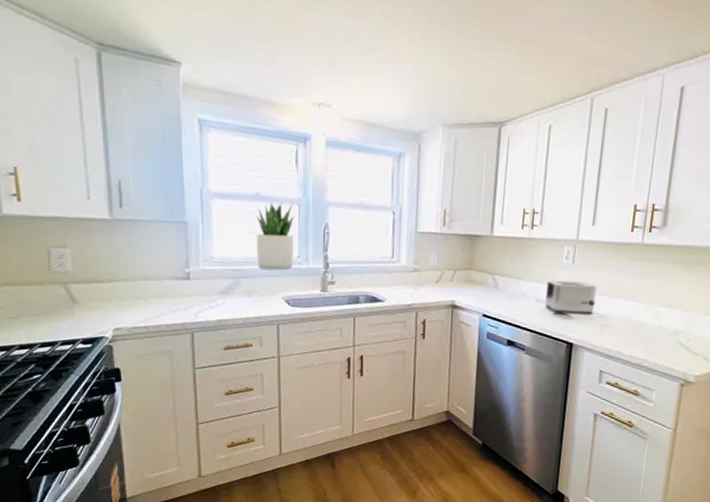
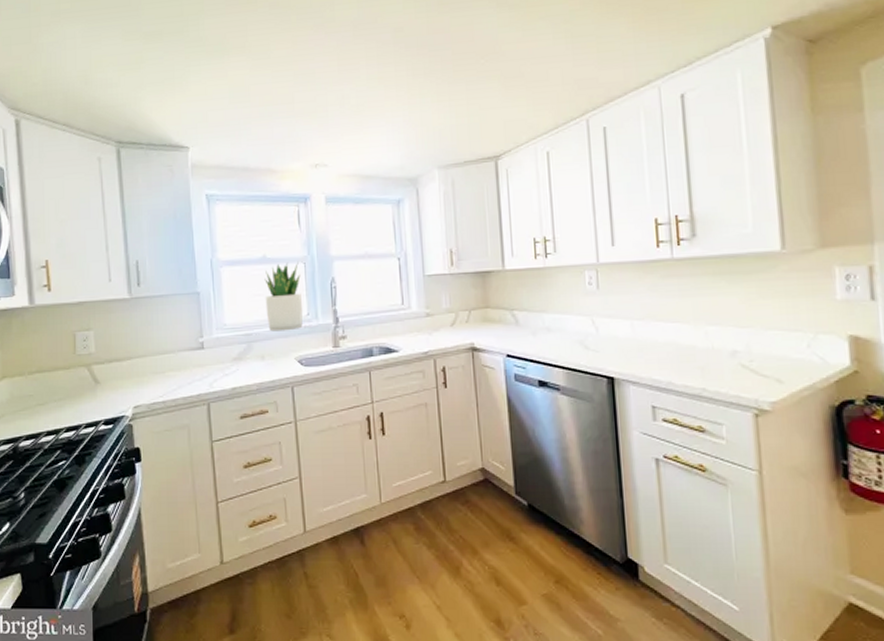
toaster: present [545,280,597,315] -> none [572,307,632,347]

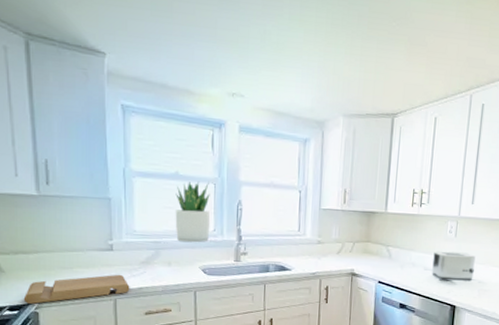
cutting board: none [118,374,223,416] -> present [23,274,130,304]
toaster: none [572,307,632,347] -> present [432,251,476,281]

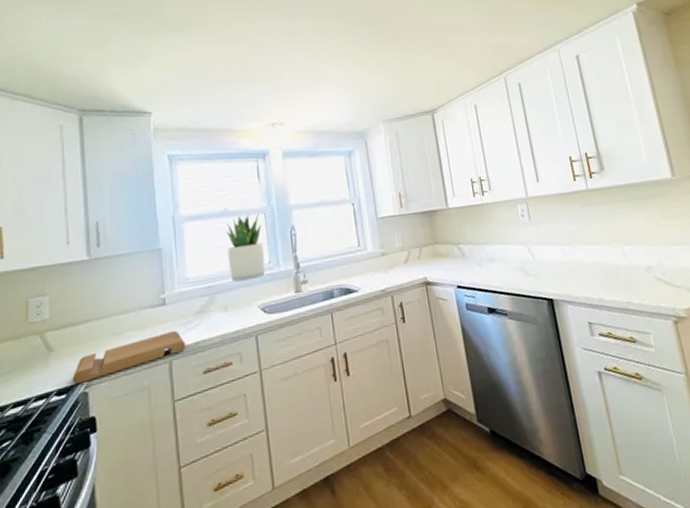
toaster: present [432,251,476,281] -> none [510,235,564,272]

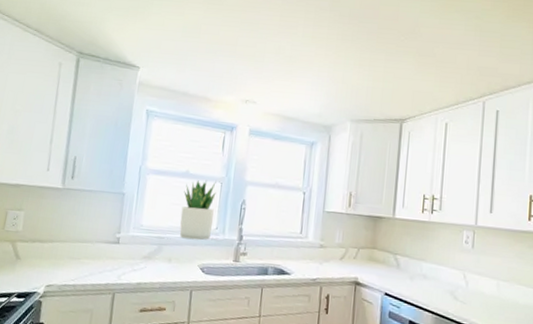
cutting board: present [72,330,186,384] -> none [31,267,130,293]

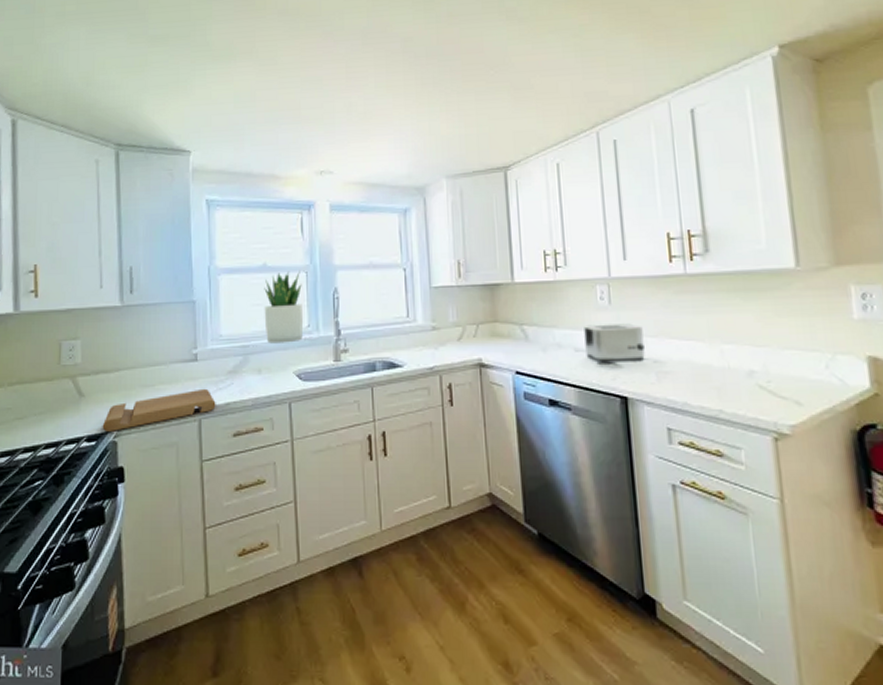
cutting board: none [31,267,130,293] -> present [102,388,216,432]
toaster: none [446,262,497,301] -> present [584,323,645,364]

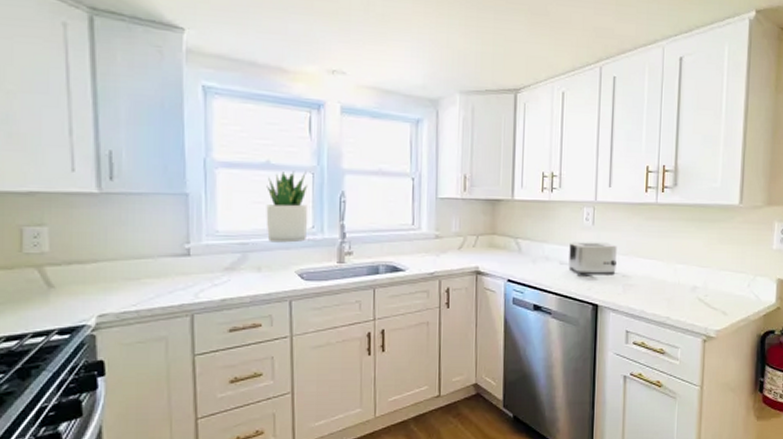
cutting board: present [102,388,216,432] -> none [77,284,211,325]

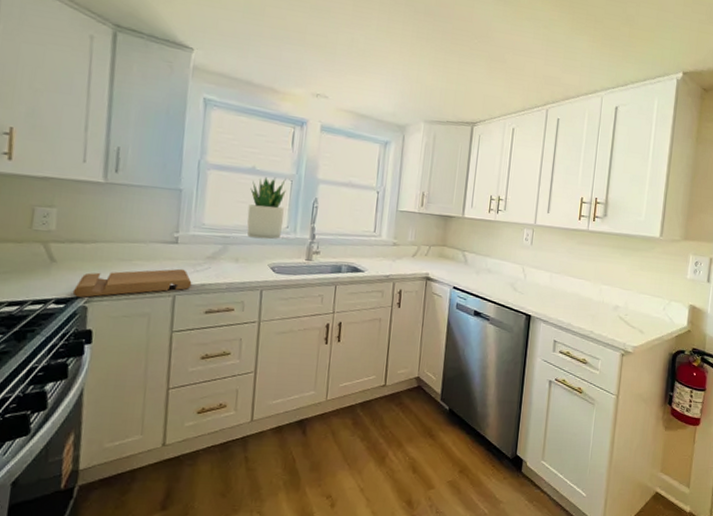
cutting board: none [77,284,211,325] -> present [72,268,192,298]
toaster: present [568,241,617,276] -> none [507,258,551,291]

